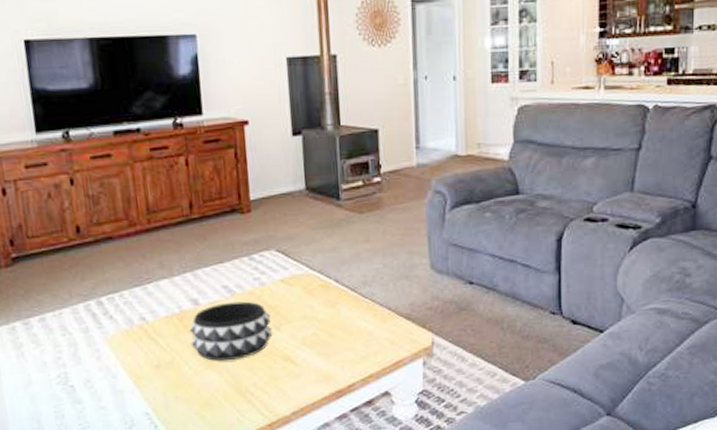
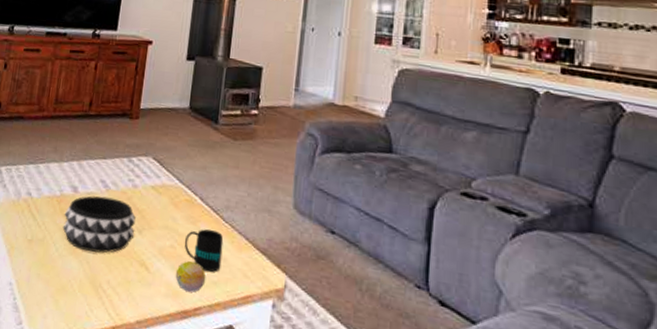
fruit: none [323,343,355,373] -> present [175,261,206,293]
mug: none [326,309,368,350] -> present [184,229,224,273]

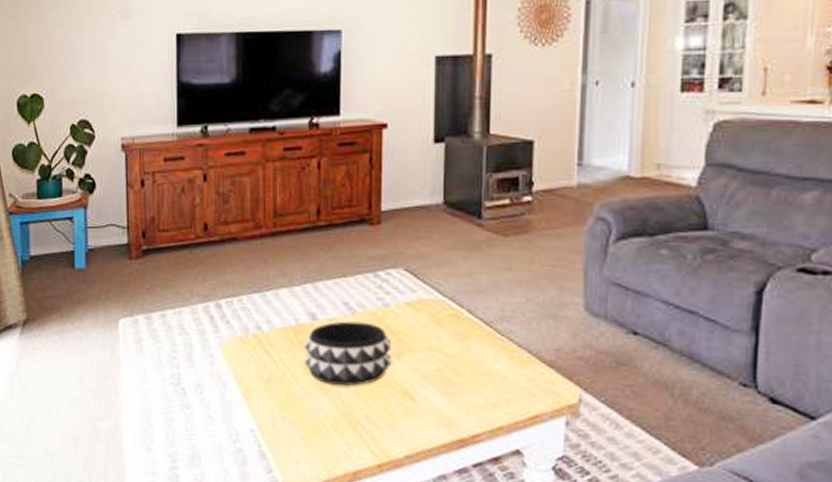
fruit: present [175,261,206,293] -> none [446,383,483,419]
mug: present [184,229,224,273] -> none [453,346,501,394]

